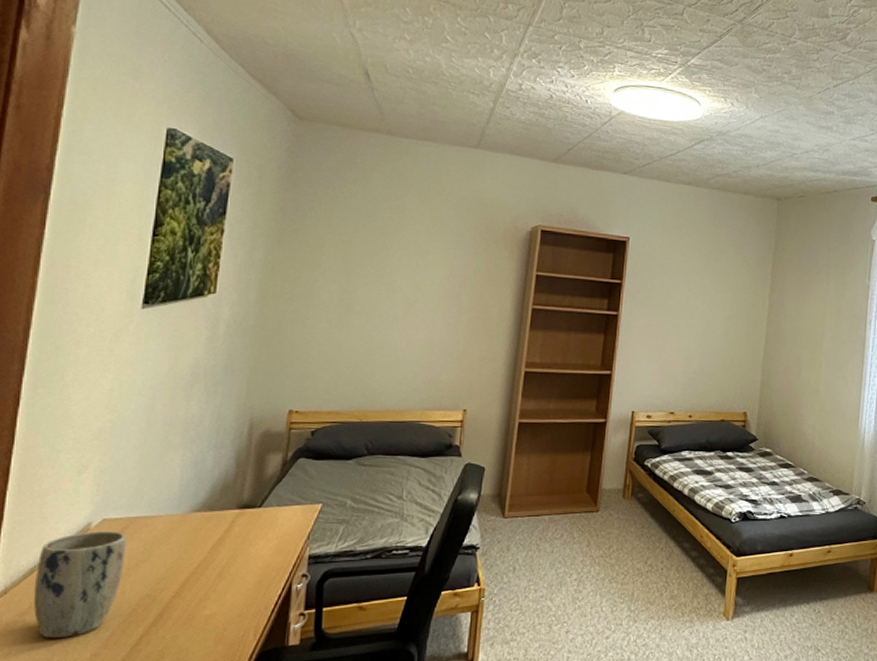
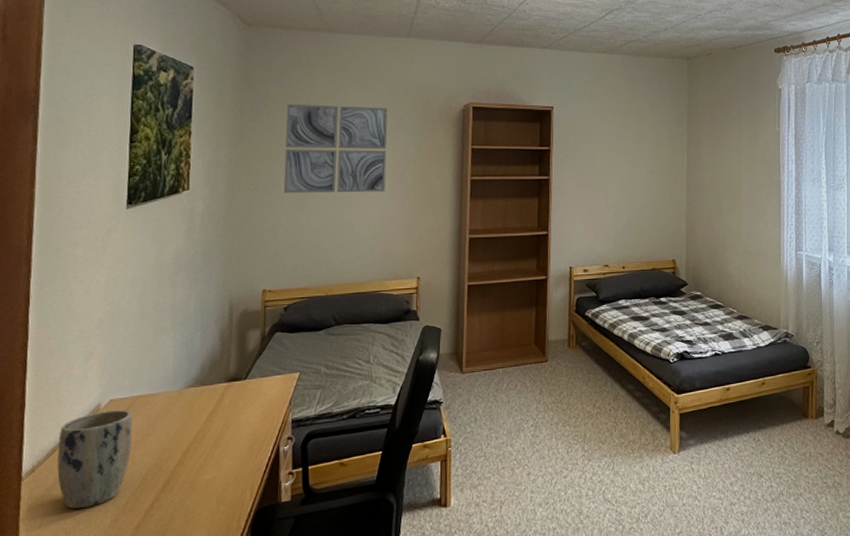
wall art: none [322,208,448,314] -> present [283,103,388,193]

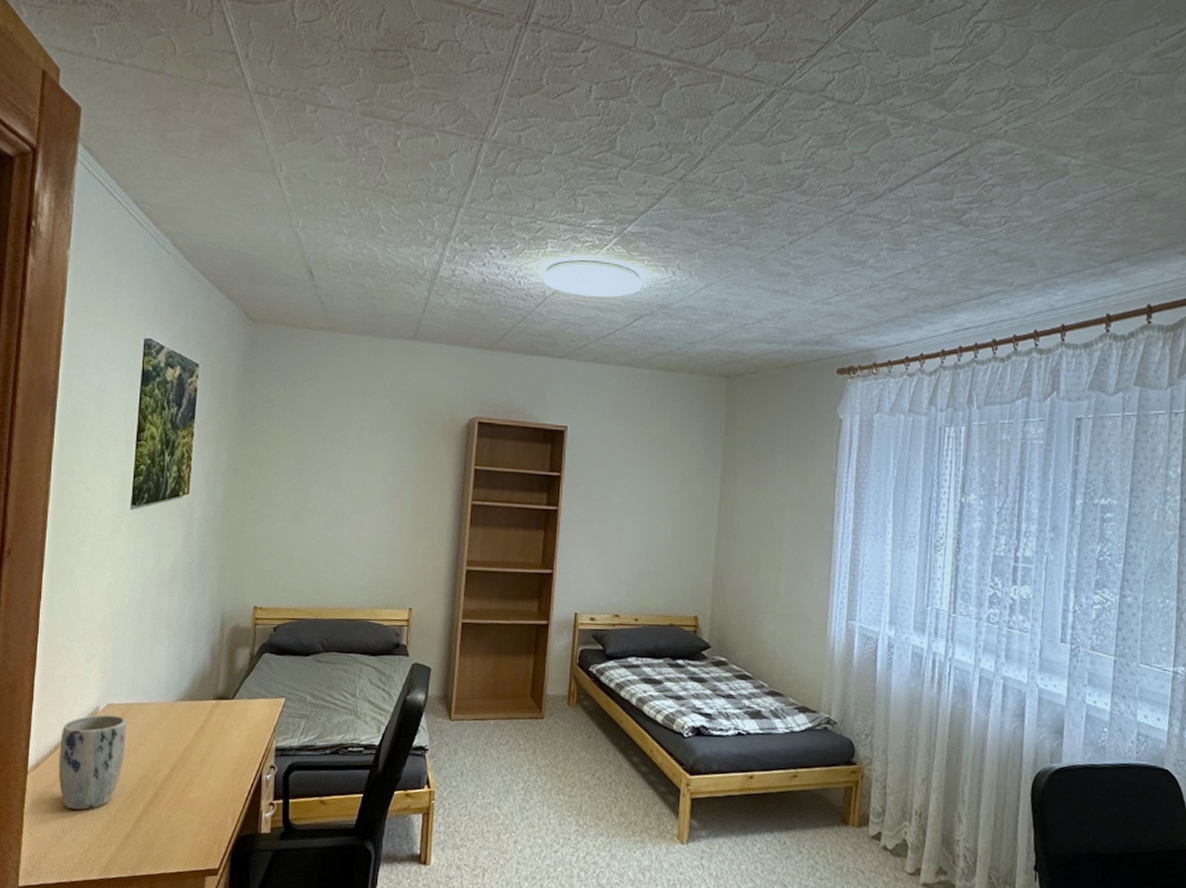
wall art: present [283,103,388,193] -> none [279,408,389,511]

